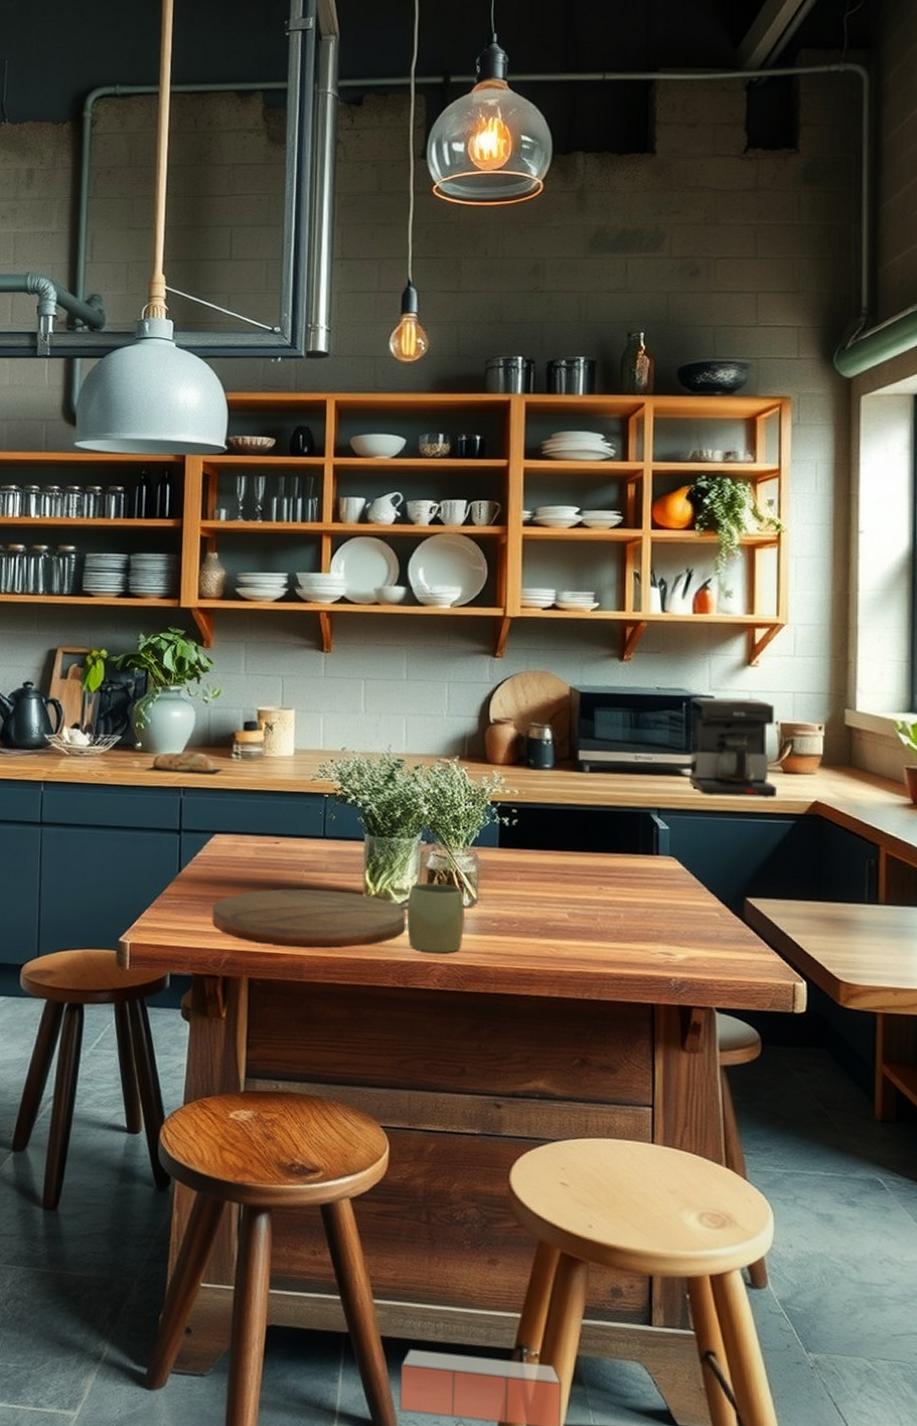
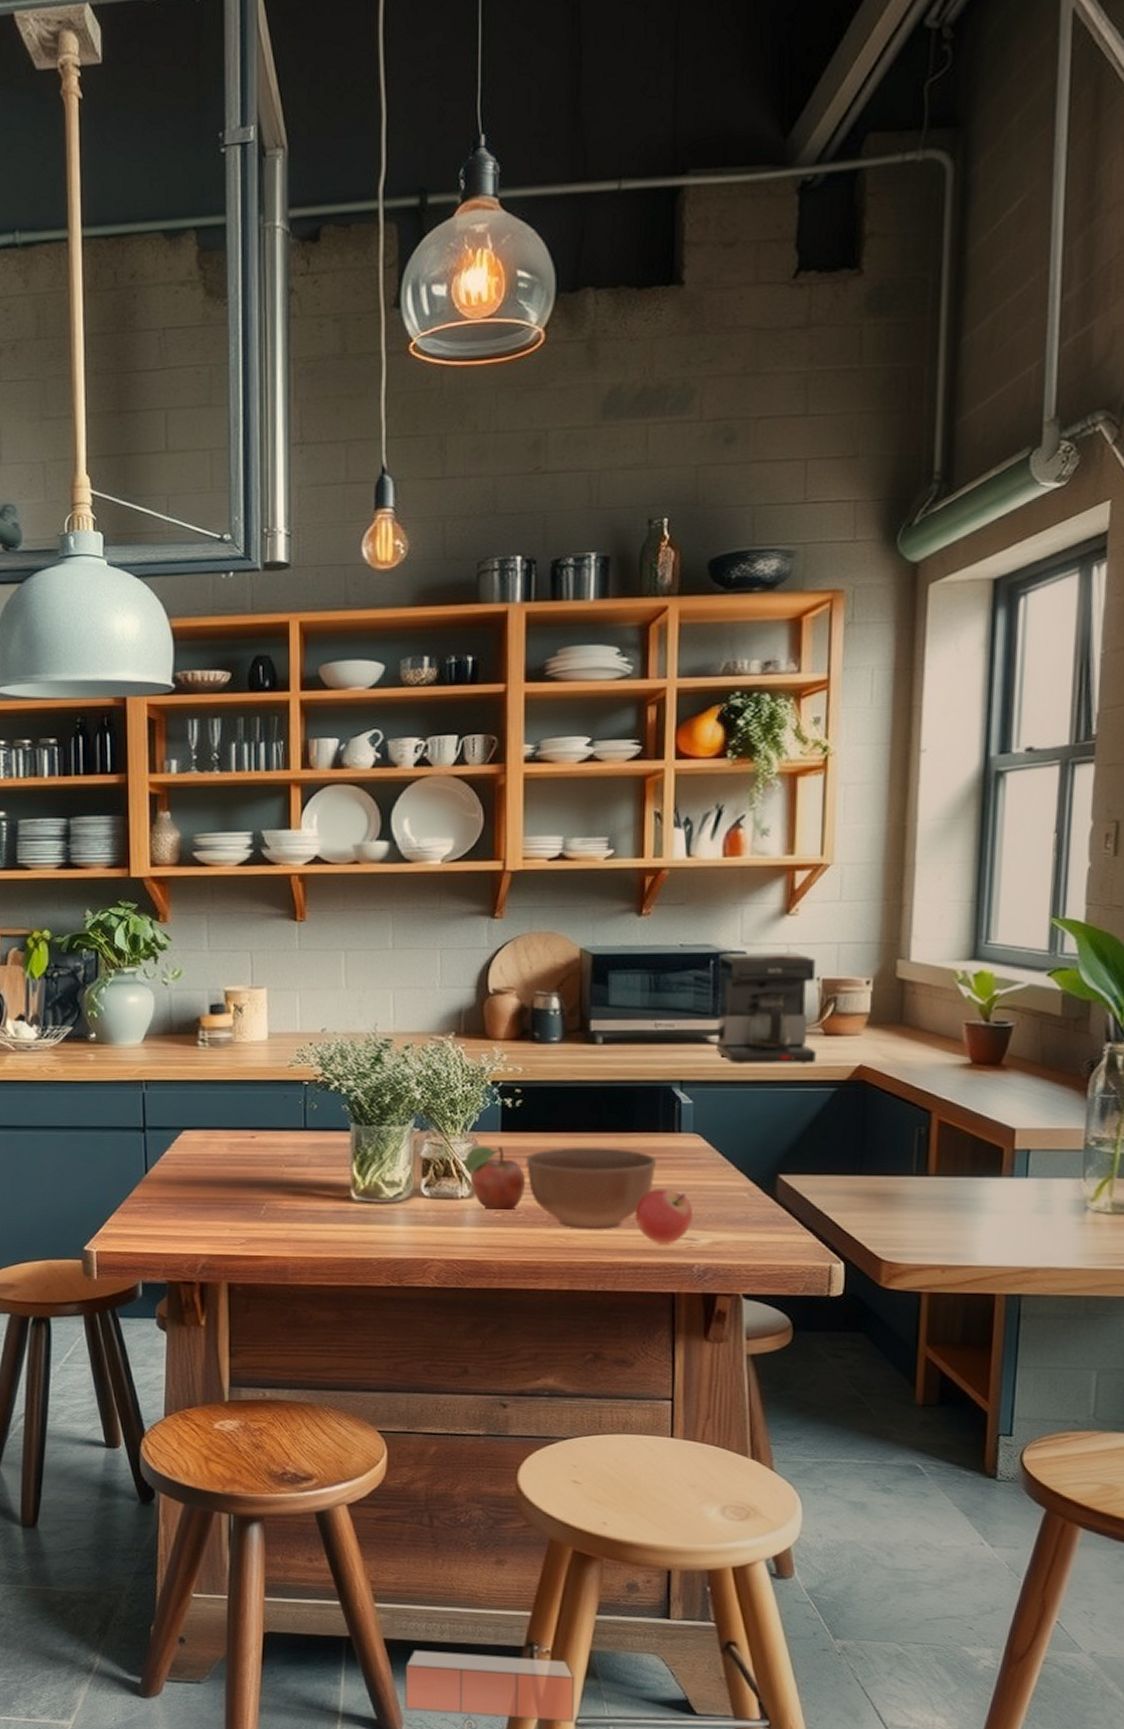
bread loaf: present [143,752,223,775] -> none [99,1042,189,1065]
cutting board: present [212,888,407,947] -> none [185,1185,399,1247]
mug: present [406,882,465,953] -> none [399,1173,464,1248]
fruit: none [467,860,521,921] -> present [465,1146,526,1211]
bowl: none [520,864,638,941] -> present [525,1147,657,1229]
fruit: none [618,906,671,958] -> present [635,1189,694,1245]

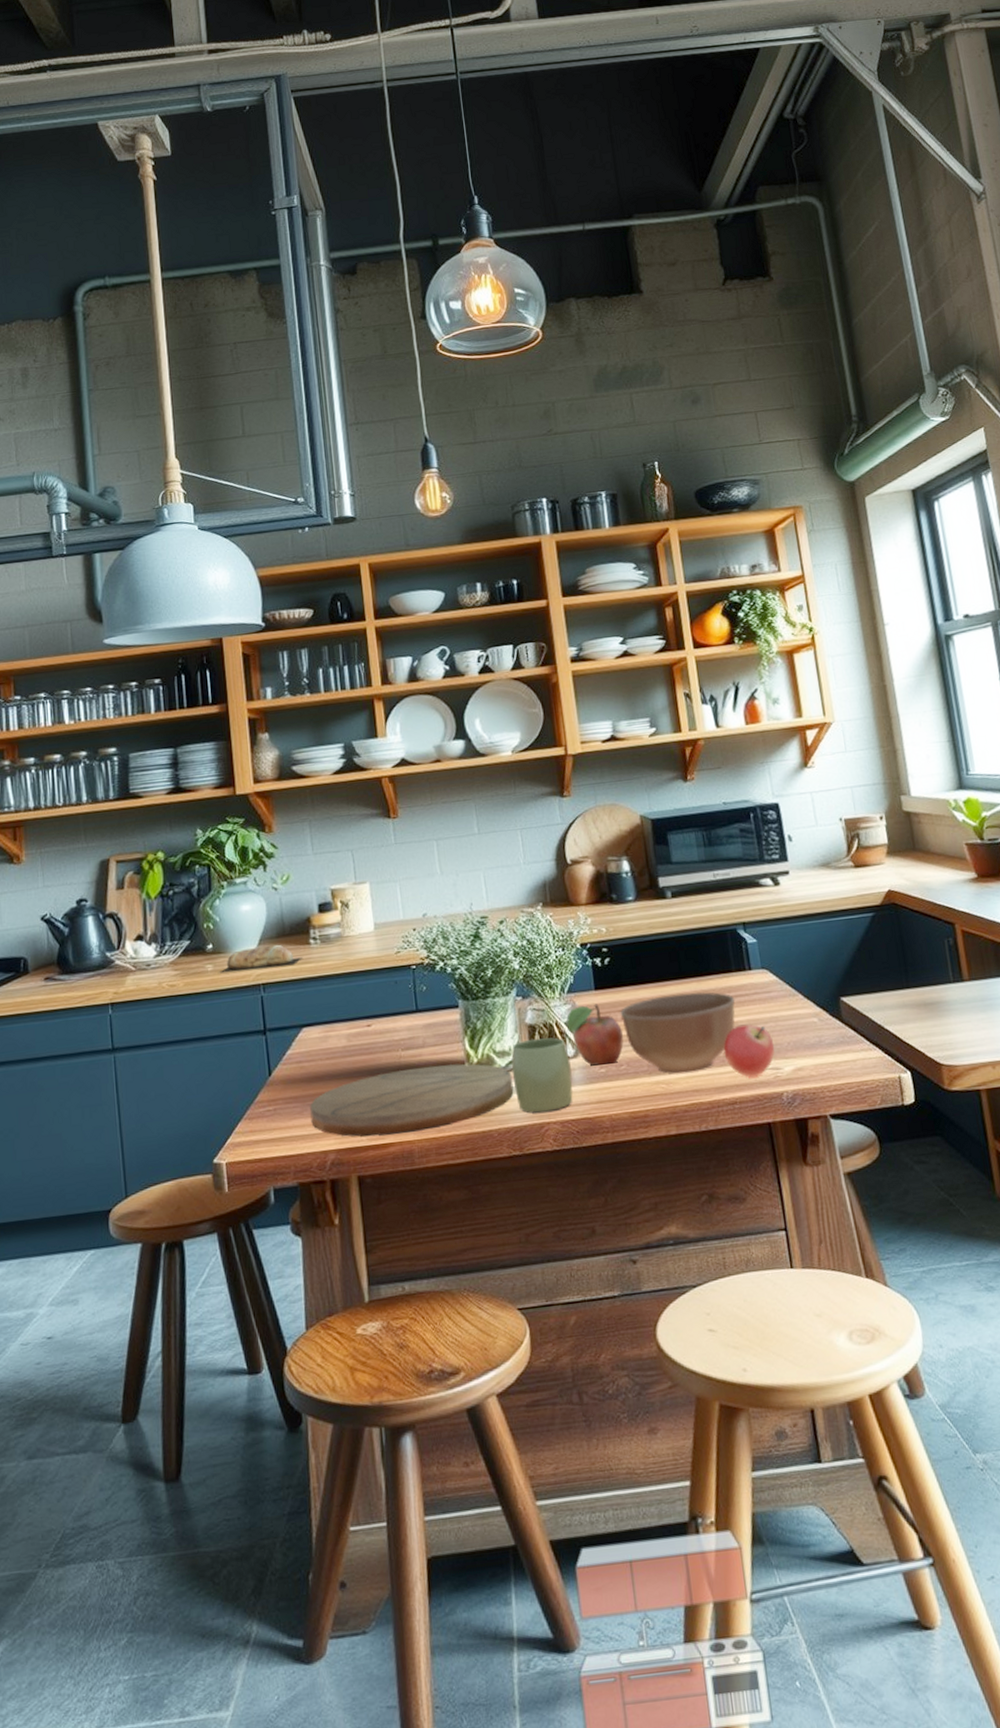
bread loaf: none [99,1042,189,1065] -> present [217,944,302,974]
cutting board: none [185,1185,399,1247] -> present [310,1064,514,1136]
mug: none [399,1173,464,1248] -> present [511,1037,573,1113]
coffee maker: present [715,952,816,1065] -> none [757,798,852,903]

